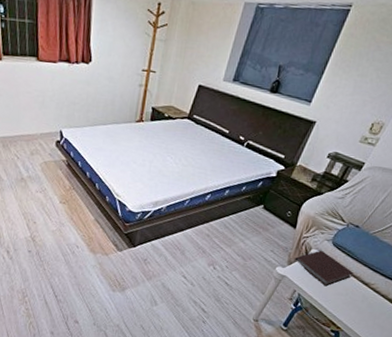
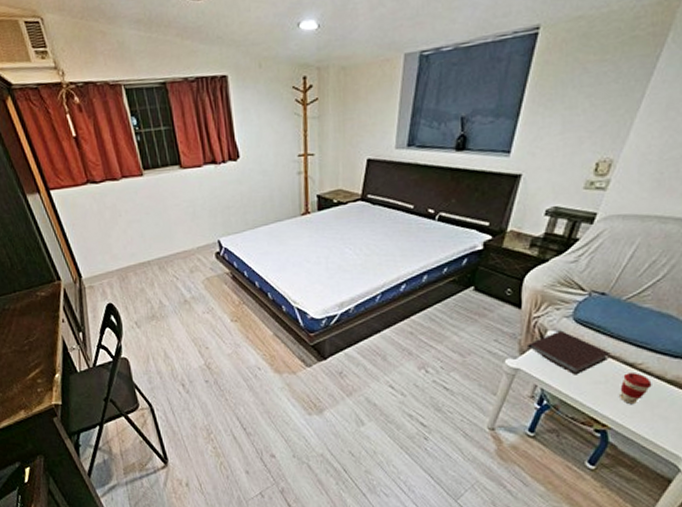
coffee cup: none [353,289,378,315] -> present [620,372,652,405]

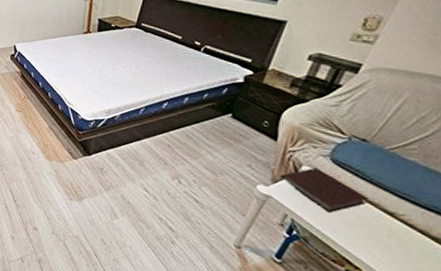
coffee cup: present [620,372,652,405] -> none [376,220,414,254]

